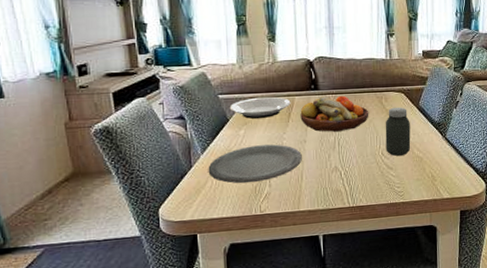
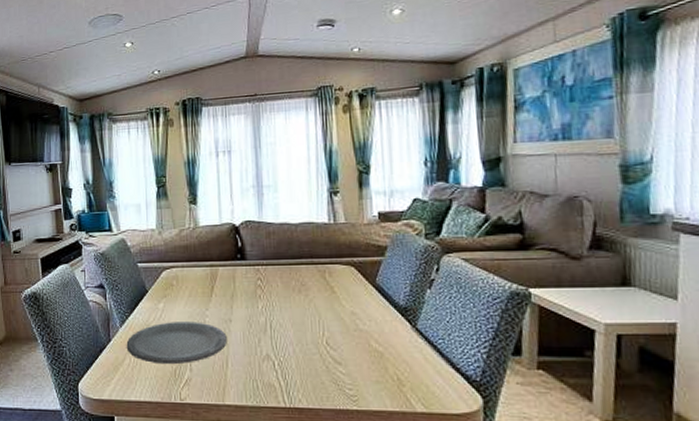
plate: present [229,96,291,119] -> none [148,266,214,291]
fruit bowl: present [300,95,369,132] -> none [224,267,309,311]
jar: present [385,107,411,156] -> none [329,284,366,347]

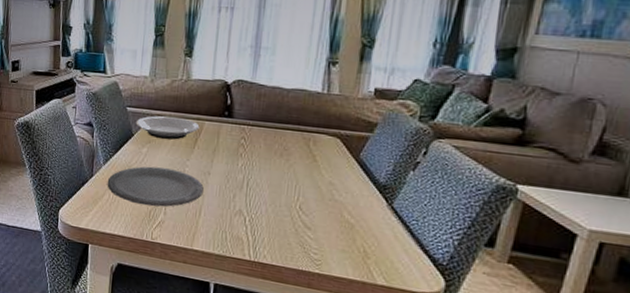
plate: none [148,266,214,291] -> present [135,115,200,140]

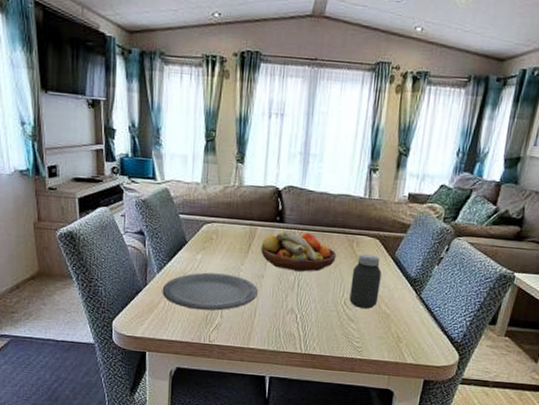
plate: present [135,115,200,140] -> none [189,222,253,246]
fruit bowl: none [207,126,291,171] -> present [261,230,337,272]
jar: none [305,154,344,216] -> present [349,253,382,309]

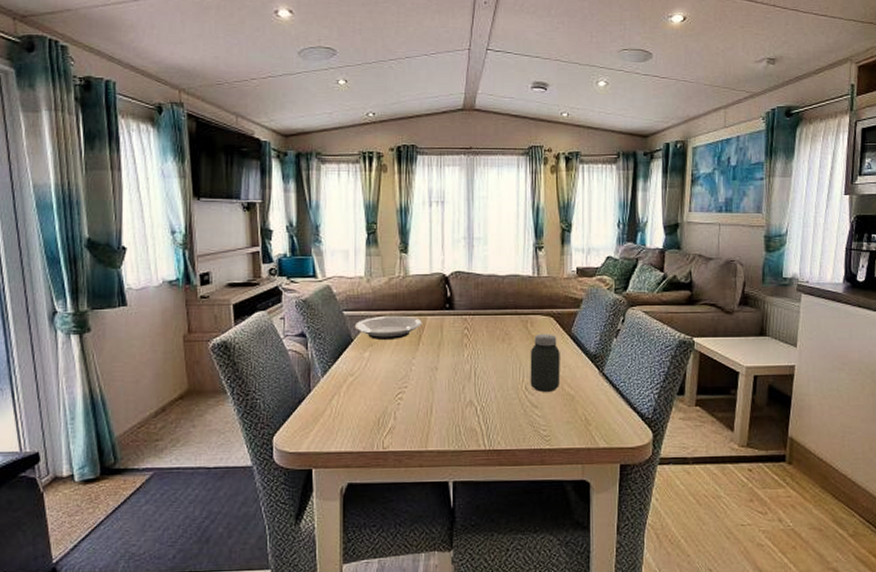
plate: present [162,272,258,311] -> none [328,370,432,414]
plate: none [189,222,253,246] -> present [354,315,422,339]
fruit bowl: present [261,230,337,272] -> none [432,317,512,359]

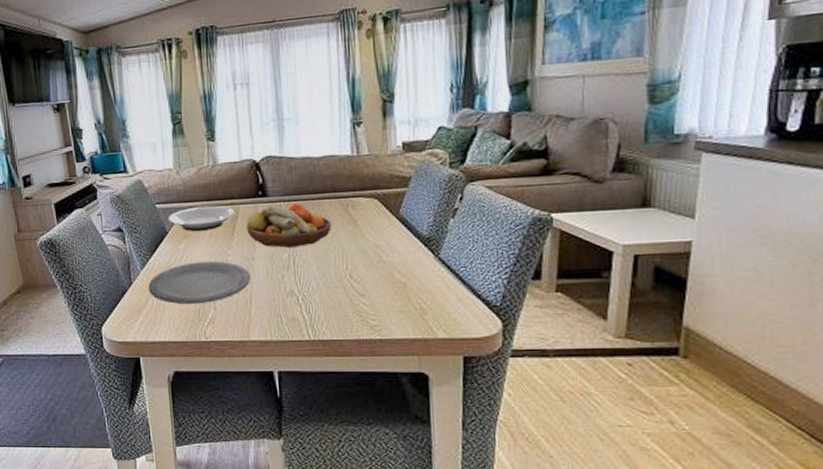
plate: none [328,370,432,414] -> present [148,261,251,305]
fruit bowl: none [432,317,512,359] -> present [246,203,332,248]
jar: present [530,333,560,392] -> none [353,216,389,280]

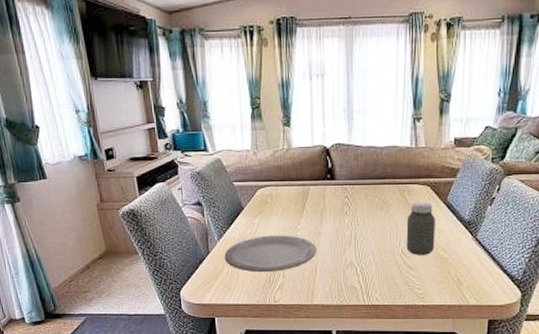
plate: present [167,205,235,231] -> none [244,185,306,208]
fruit bowl: present [246,203,332,248] -> none [315,187,389,226]
jar: none [353,216,389,280] -> present [406,201,435,255]

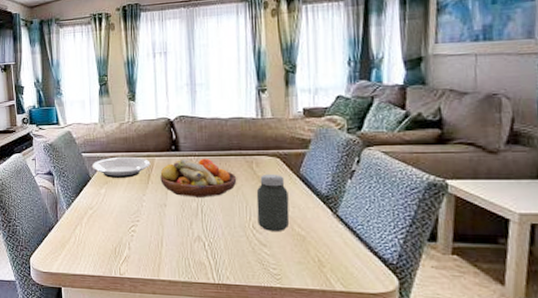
plate: present [224,235,316,273] -> none [72,205,162,243]
plate: none [244,185,306,208] -> present [91,156,151,178]
fruit bowl: none [315,187,389,226] -> present [160,158,237,197]

